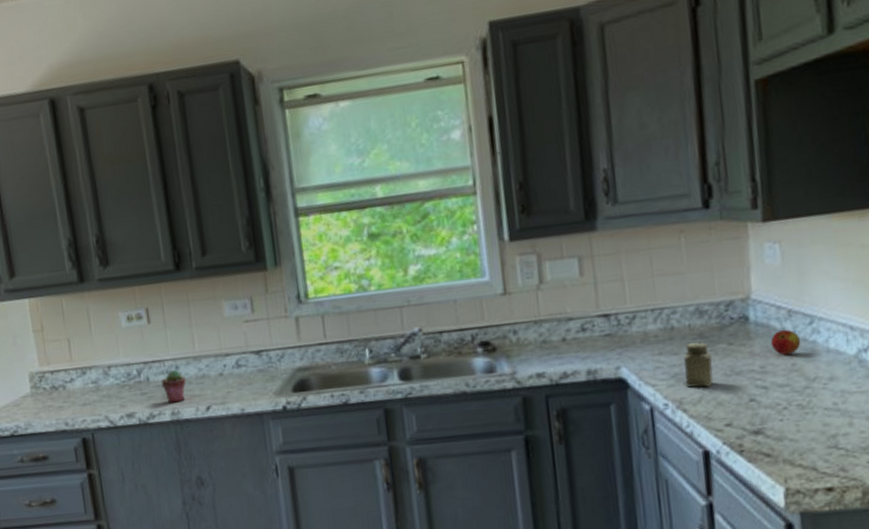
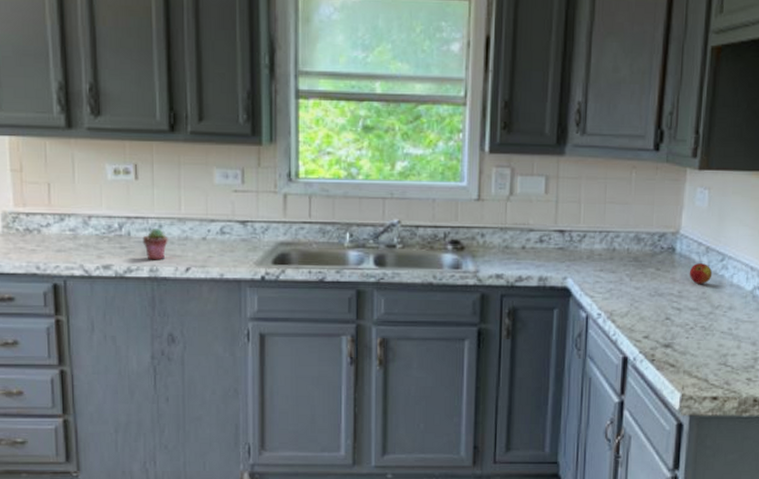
salt shaker: present [683,342,714,388] -> none [617,265,642,303]

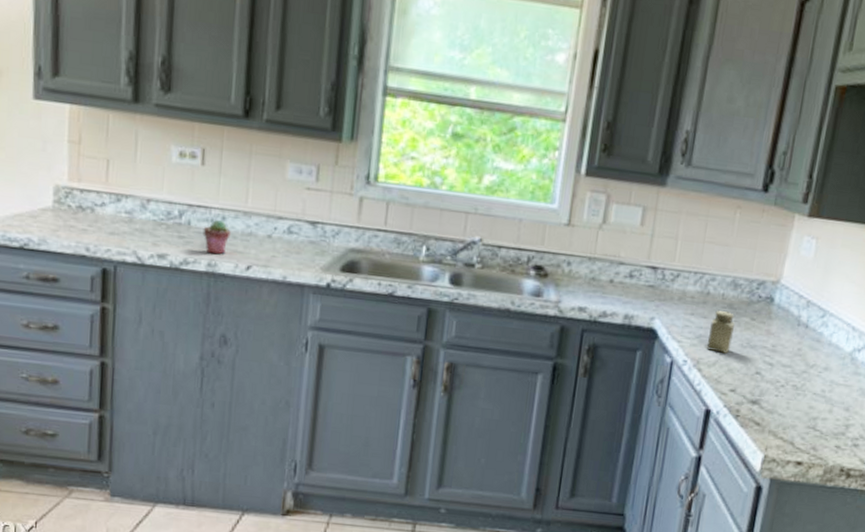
salt shaker: none [617,265,642,303] -> present [706,311,735,354]
apple: present [689,263,713,284] -> none [785,317,811,340]

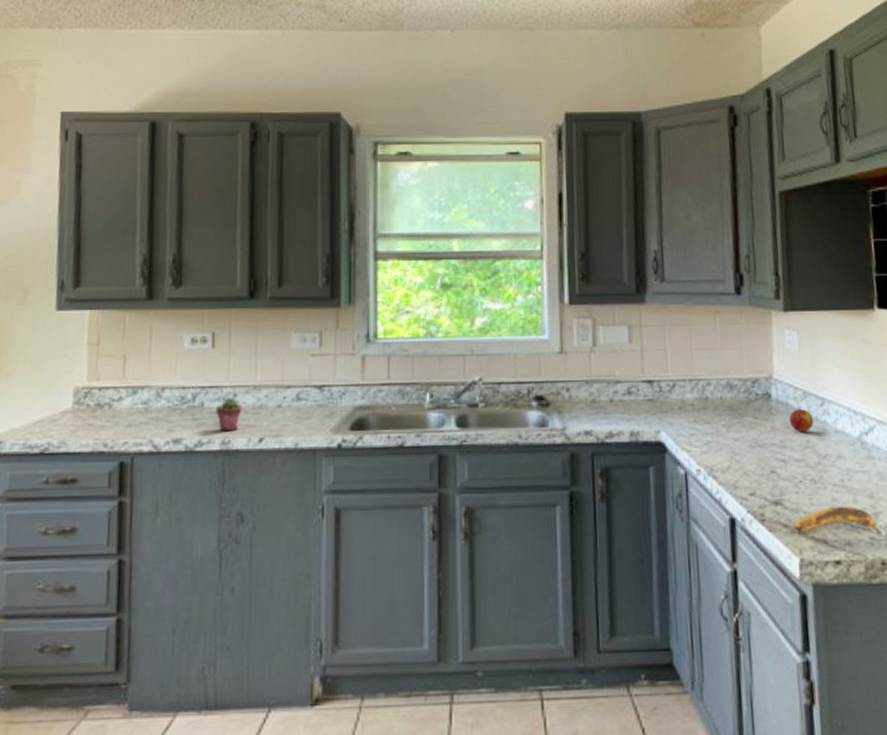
salt shaker: present [706,311,735,354] -> none [715,414,741,457]
banana: none [765,413,849,445] -> present [794,505,882,535]
apple: none [785,317,811,340] -> present [789,409,814,432]

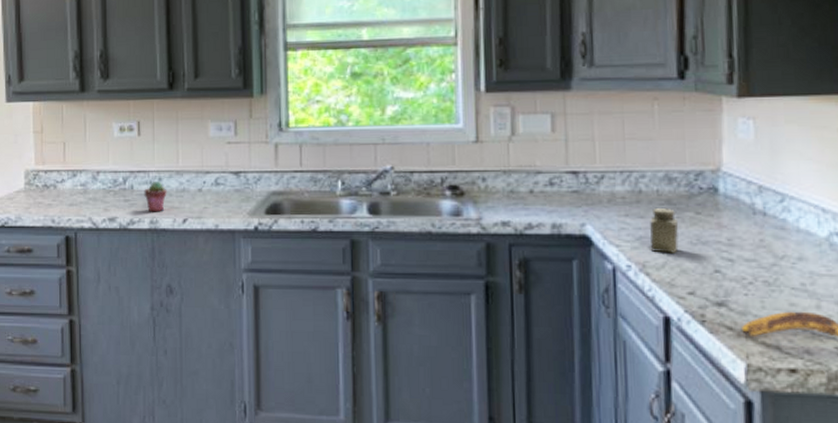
salt shaker: none [715,414,741,457] -> present [649,208,679,253]
apple: present [789,409,814,432] -> none [739,205,771,230]

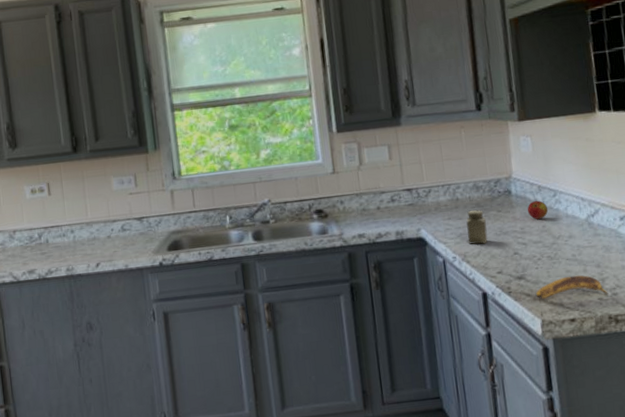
potted succulent: present [144,181,167,212] -> none [58,233,80,261]
apple: none [739,205,771,230] -> present [527,200,548,219]

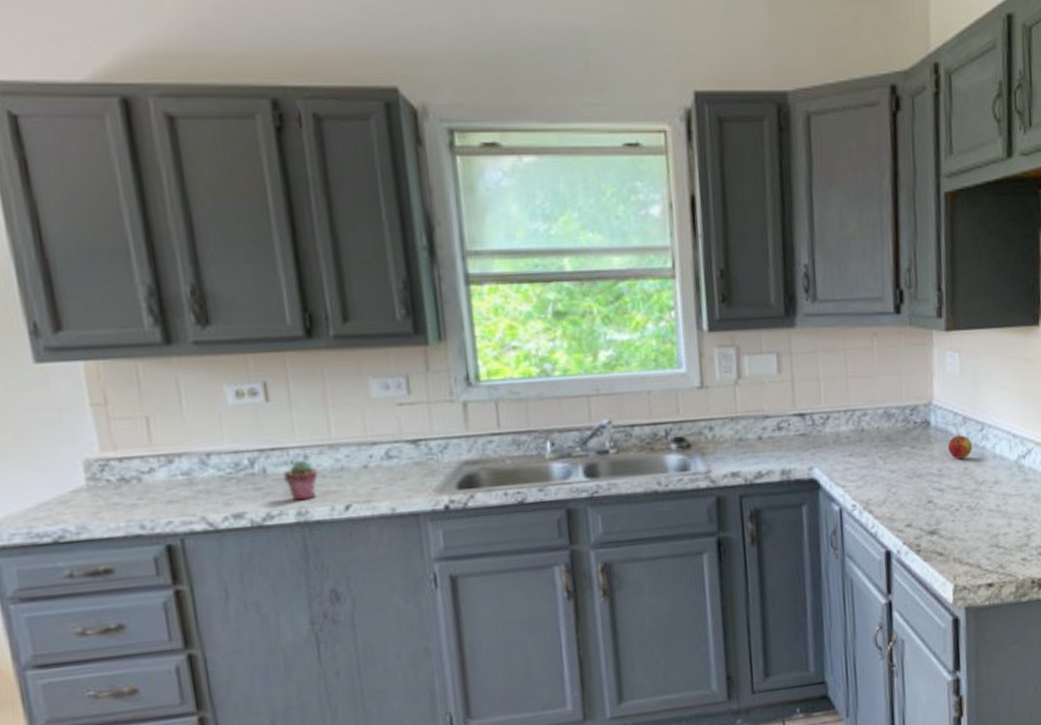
potted succulent: none [58,233,80,261] -> present [283,459,319,501]
salt shaker: present [466,210,488,245] -> none [871,445,898,490]
banana: present [535,275,609,300] -> none [949,529,1034,560]

